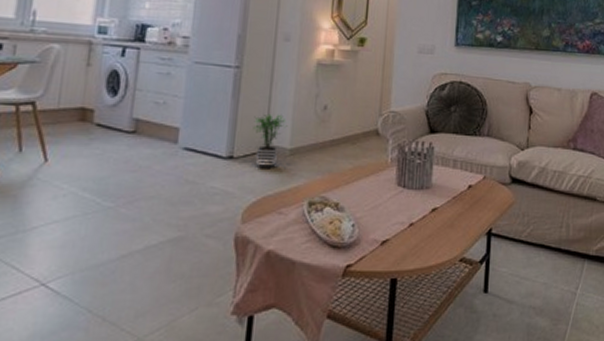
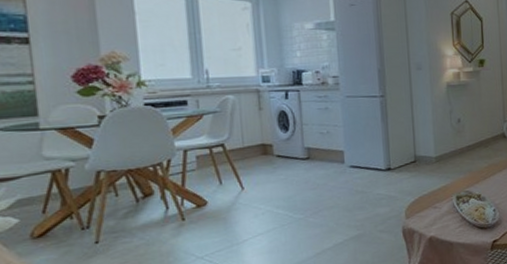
potted plant: present [253,113,288,169] -> none [402,130,431,176]

